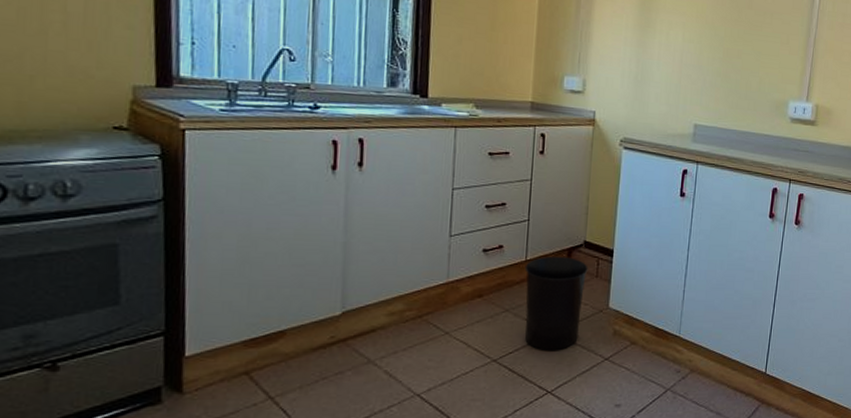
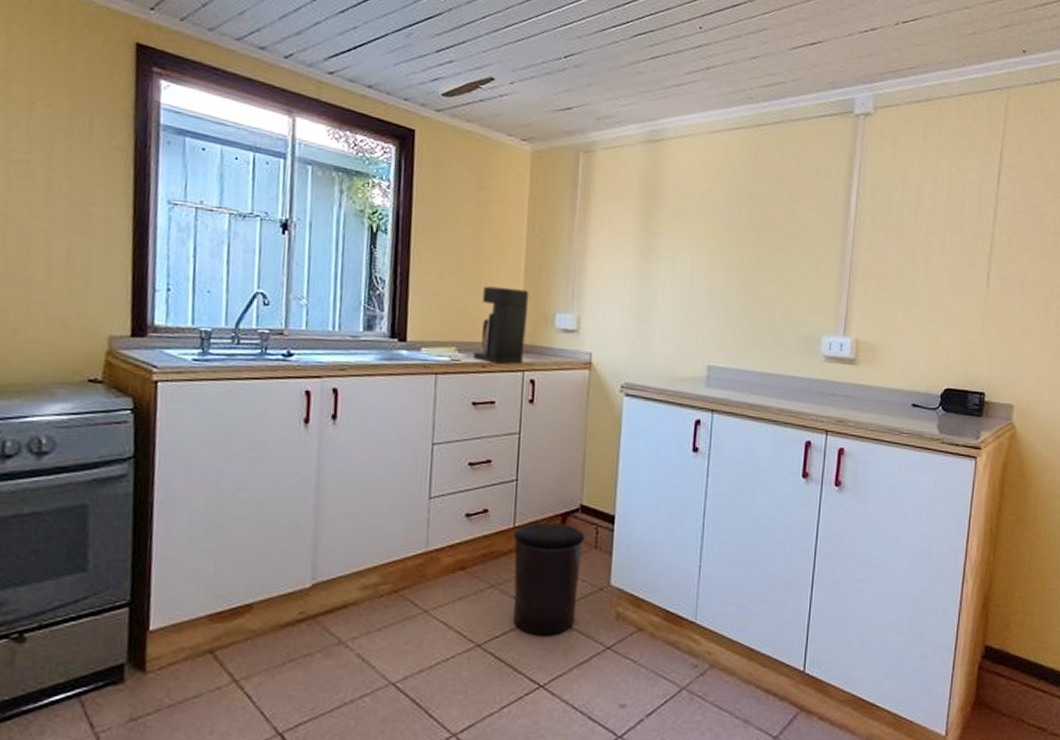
coffee maker: none [489,50,541,121] -> present [472,286,530,365]

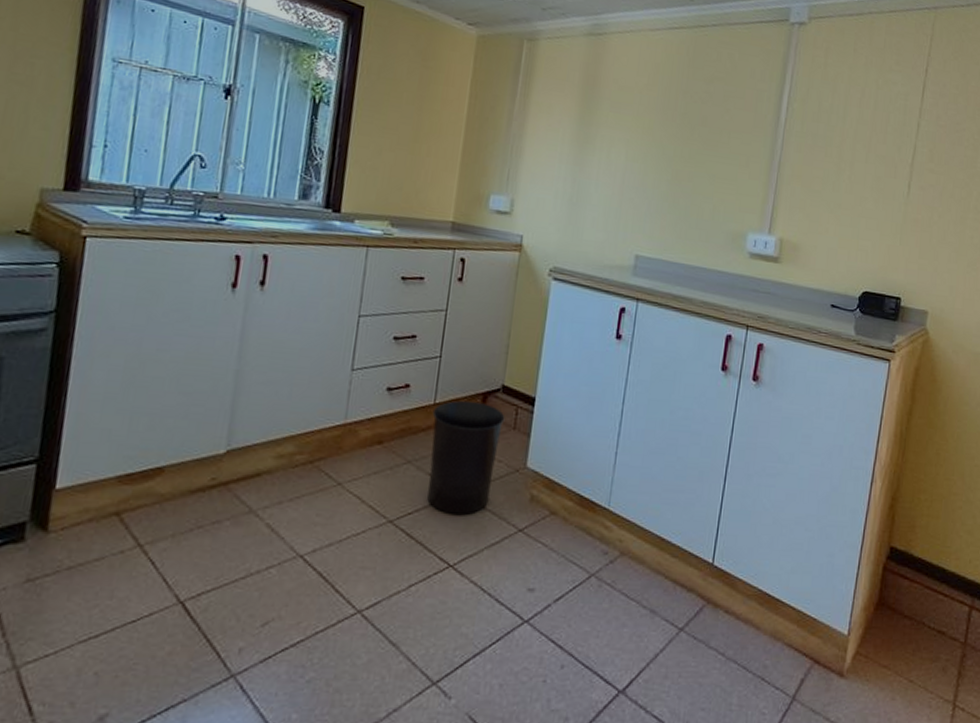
coffee maker: present [472,286,530,365] -> none [405,163,466,243]

